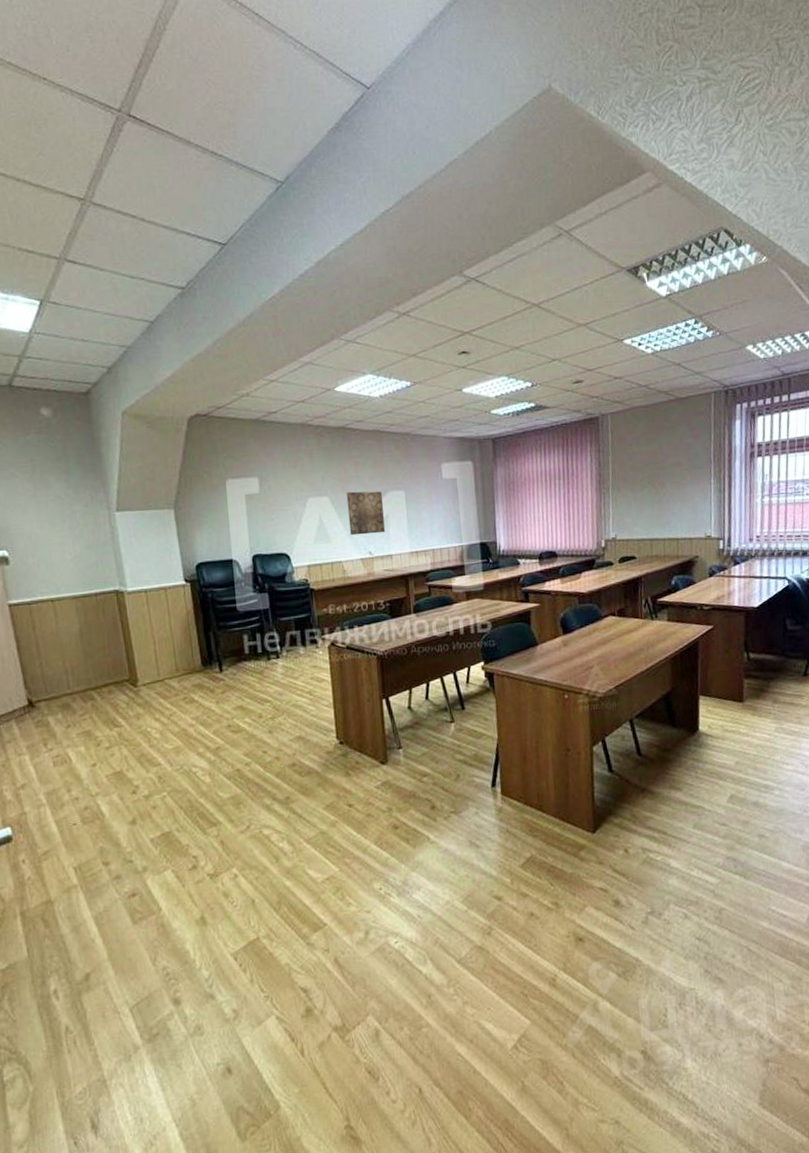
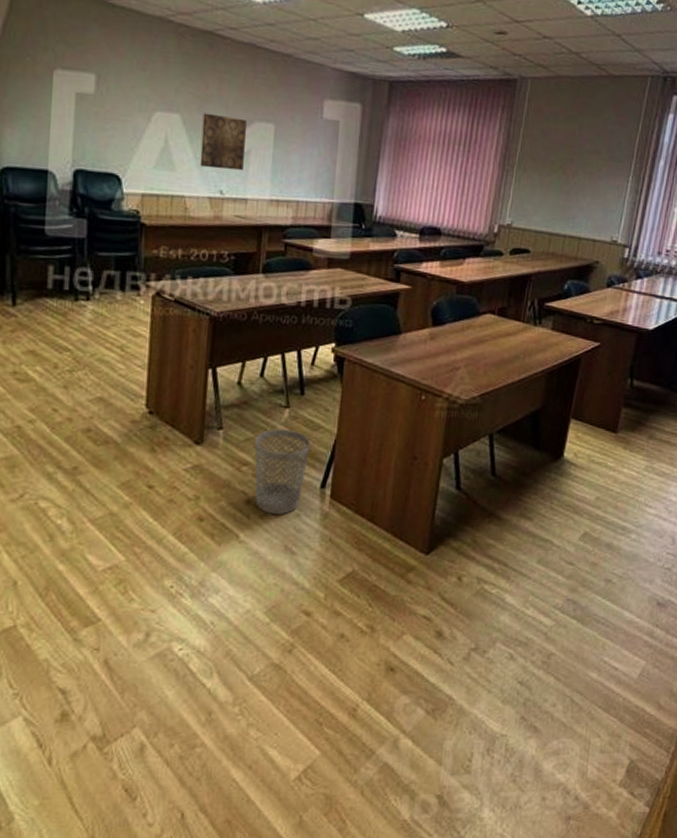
wastebasket: none [430,740,477,815] -> present [254,428,310,514]

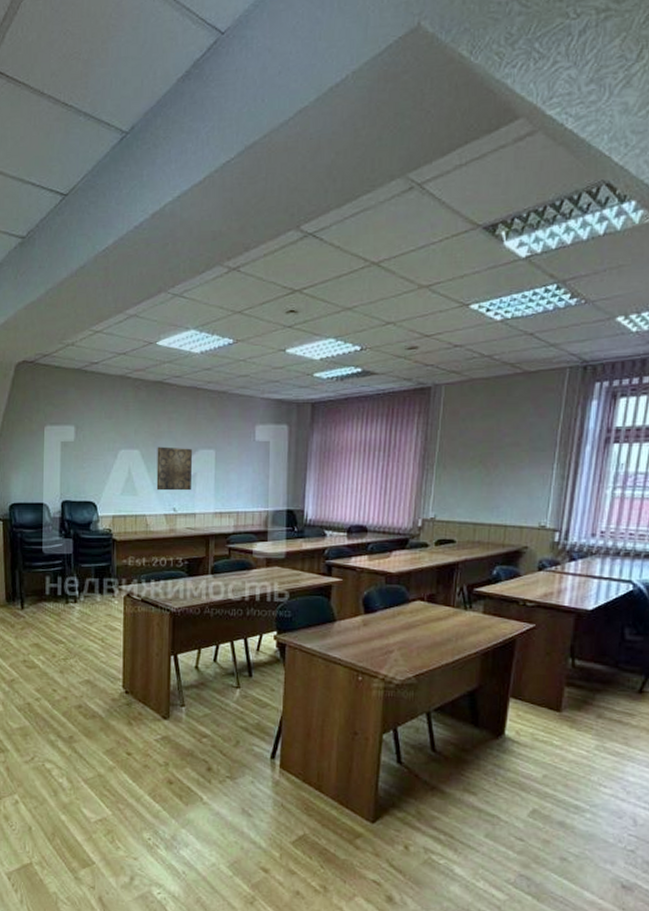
wastebasket: present [254,428,310,514] -> none [212,706,260,781]

